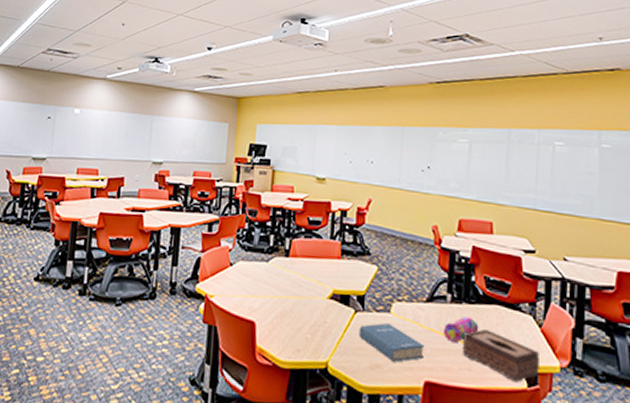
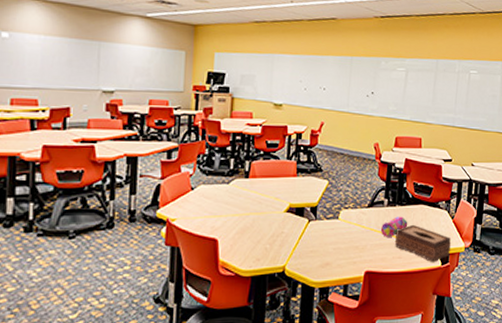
hardback book: present [358,323,425,362] -> none [311,228,366,259]

